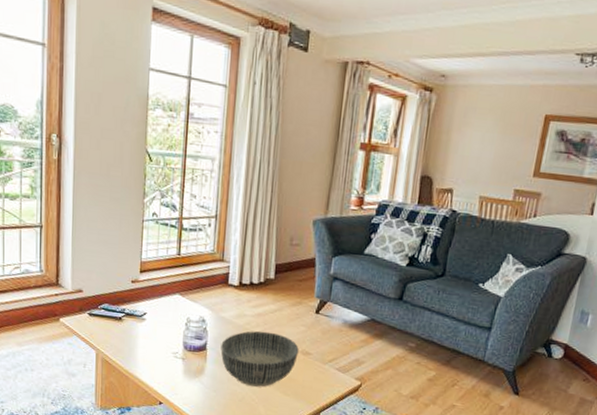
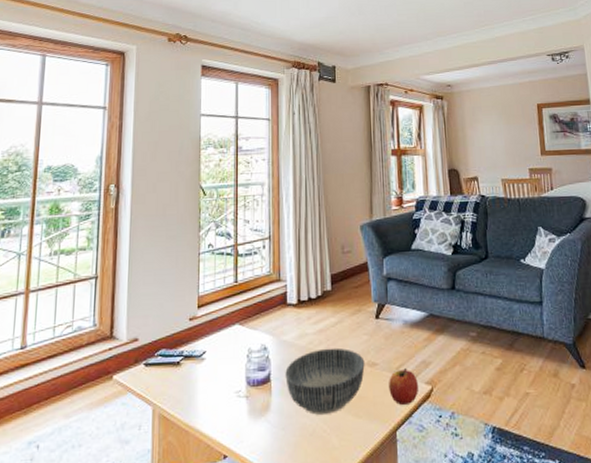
apple: none [319,362,348,393] -> present [389,368,418,405]

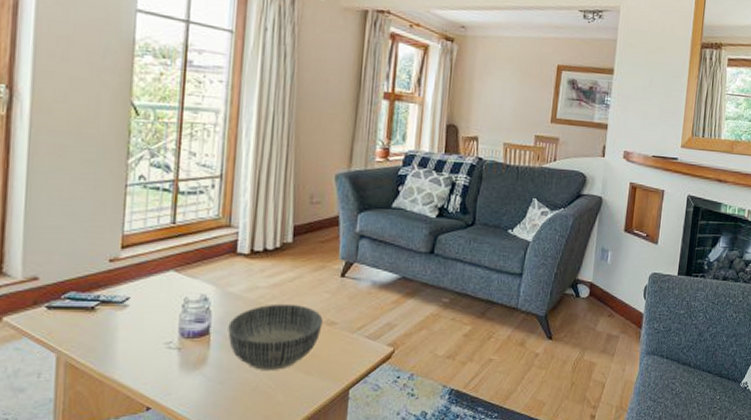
apple: present [389,368,418,405] -> none [347,329,379,364]

